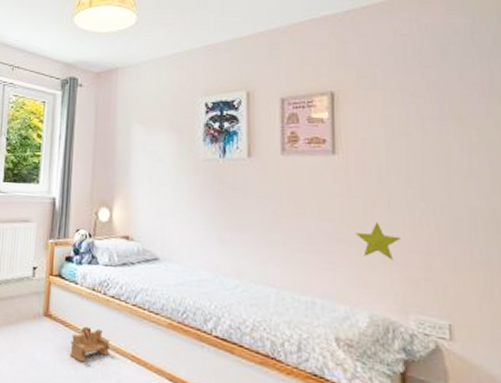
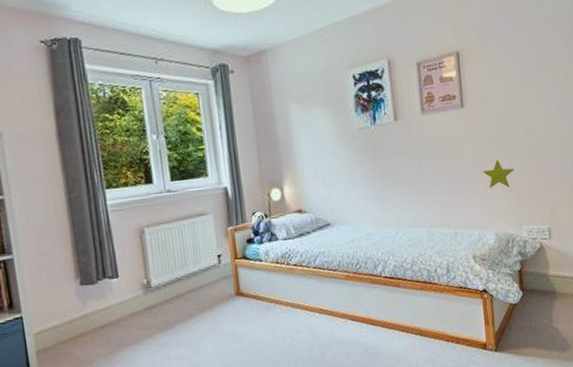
bench: present [70,326,110,363] -> none [264,294,300,326]

